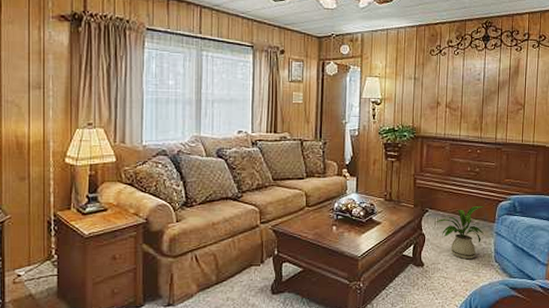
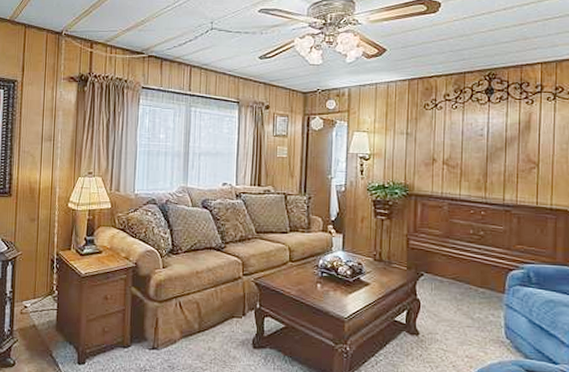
house plant: present [435,205,484,260] -> none [431,272,491,333]

